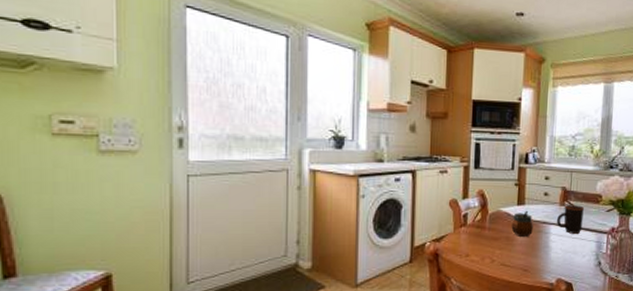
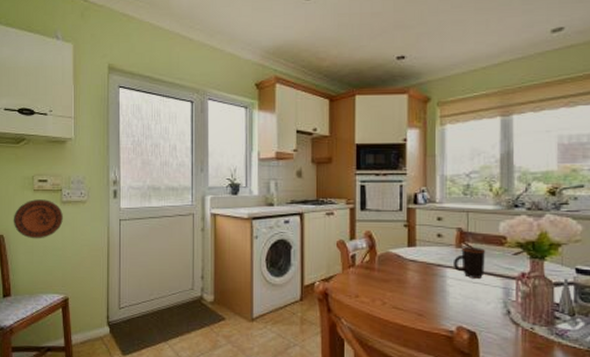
decorative plate: none [17,146,101,200] -> present [13,199,63,239]
gourd: present [511,210,533,237] -> none [402,252,426,280]

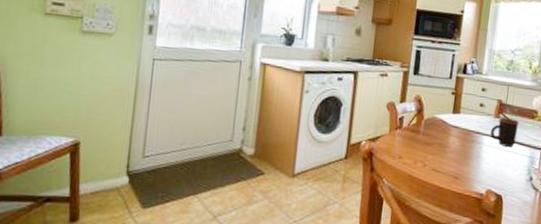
decorative plate: present [13,199,63,239] -> none [12,24,82,72]

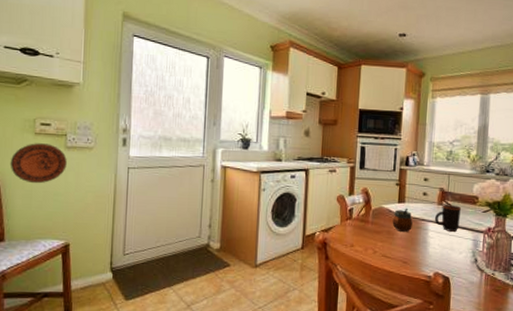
decorative plate: none [12,24,82,72] -> present [10,143,67,184]
gourd: none [445,119,467,145] -> present [392,208,413,232]

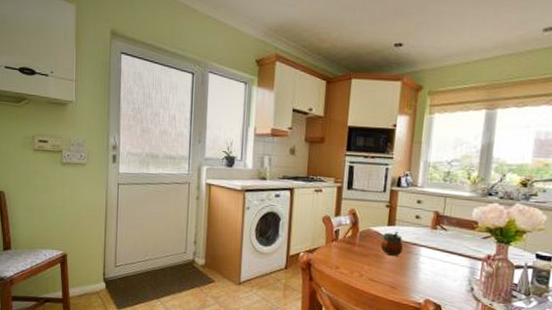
decorative plate: present [10,143,67,184] -> none [13,159,63,198]
mug: present [434,205,462,232] -> none [427,229,458,258]

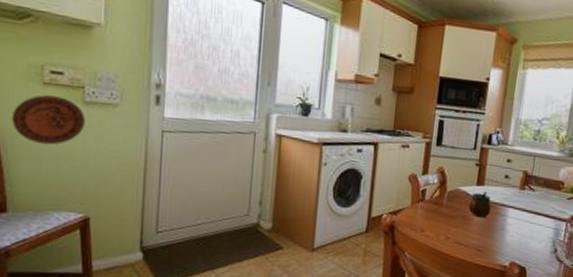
decorative plate: none [13,159,63,198] -> present [11,95,85,145]

